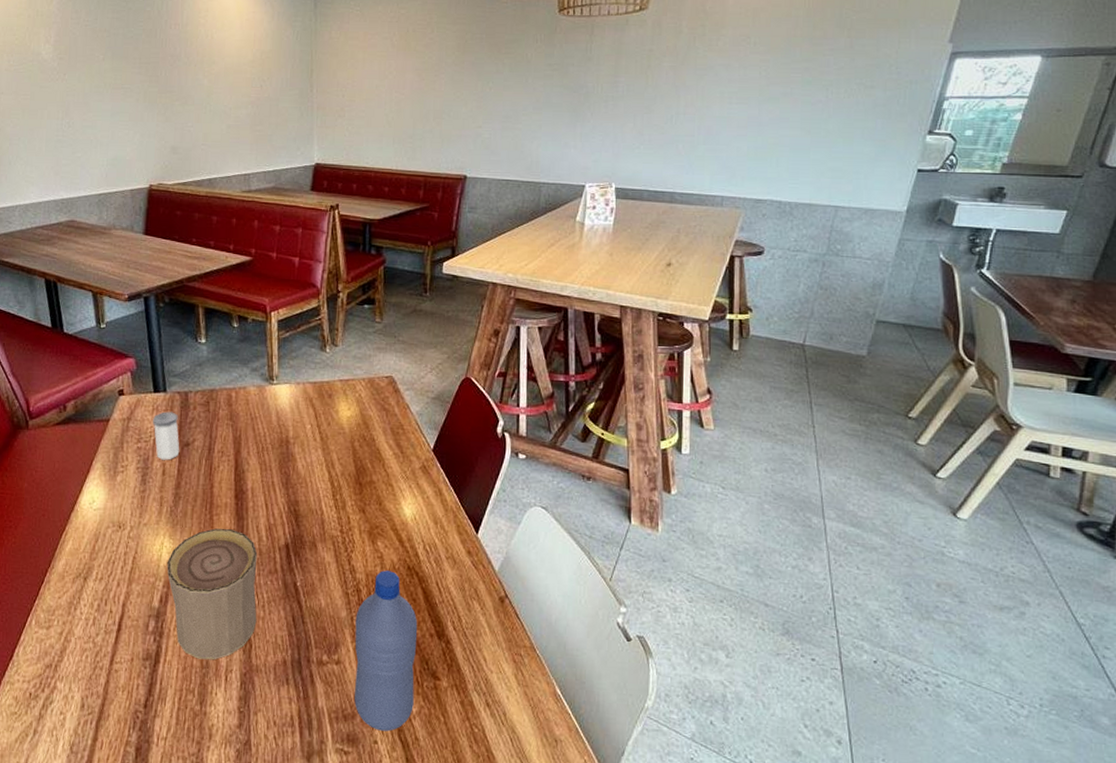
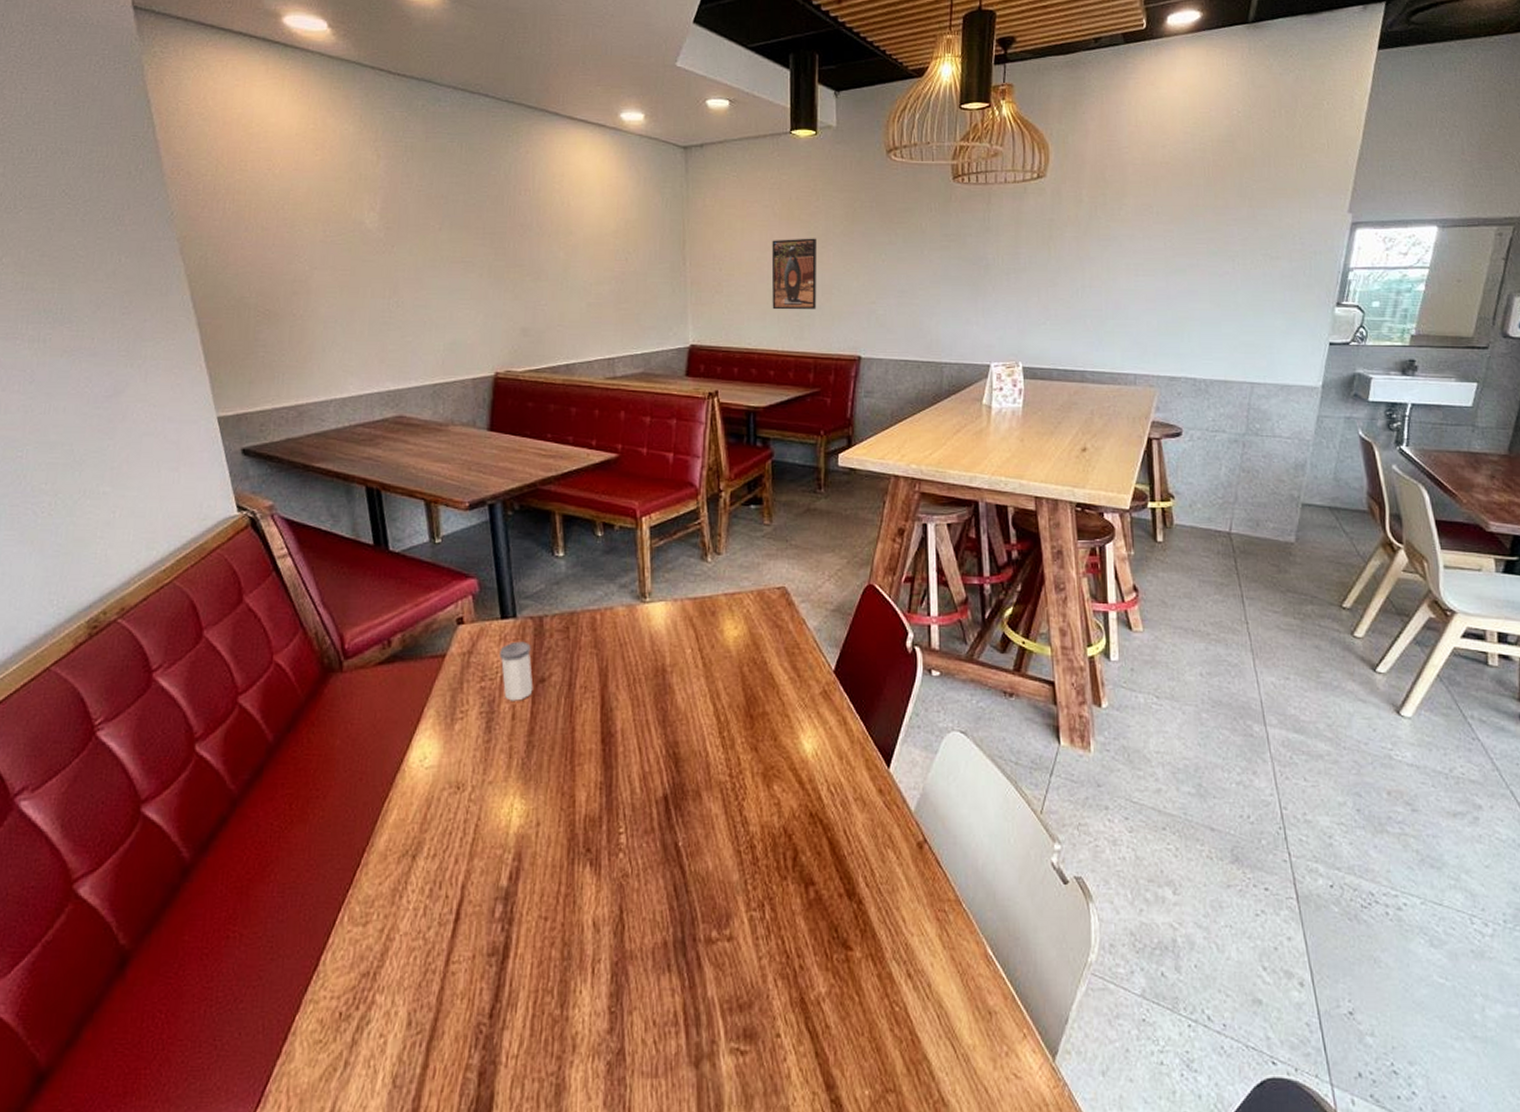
cup: present [167,528,258,660] -> none [517,781,630,949]
water bottle: present [354,570,418,732] -> none [749,820,824,1020]
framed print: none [388,67,430,133] -> present [771,238,816,310]

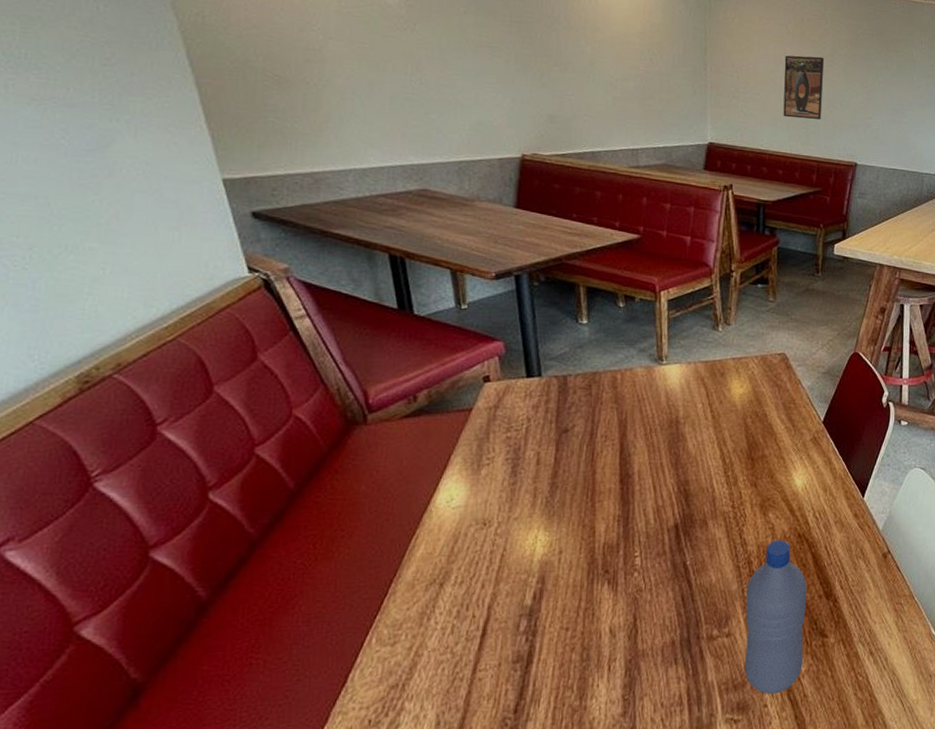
salt shaker: present [499,641,534,701] -> none [524,397,557,449]
water bottle: none [749,820,824,1020] -> present [745,540,808,695]

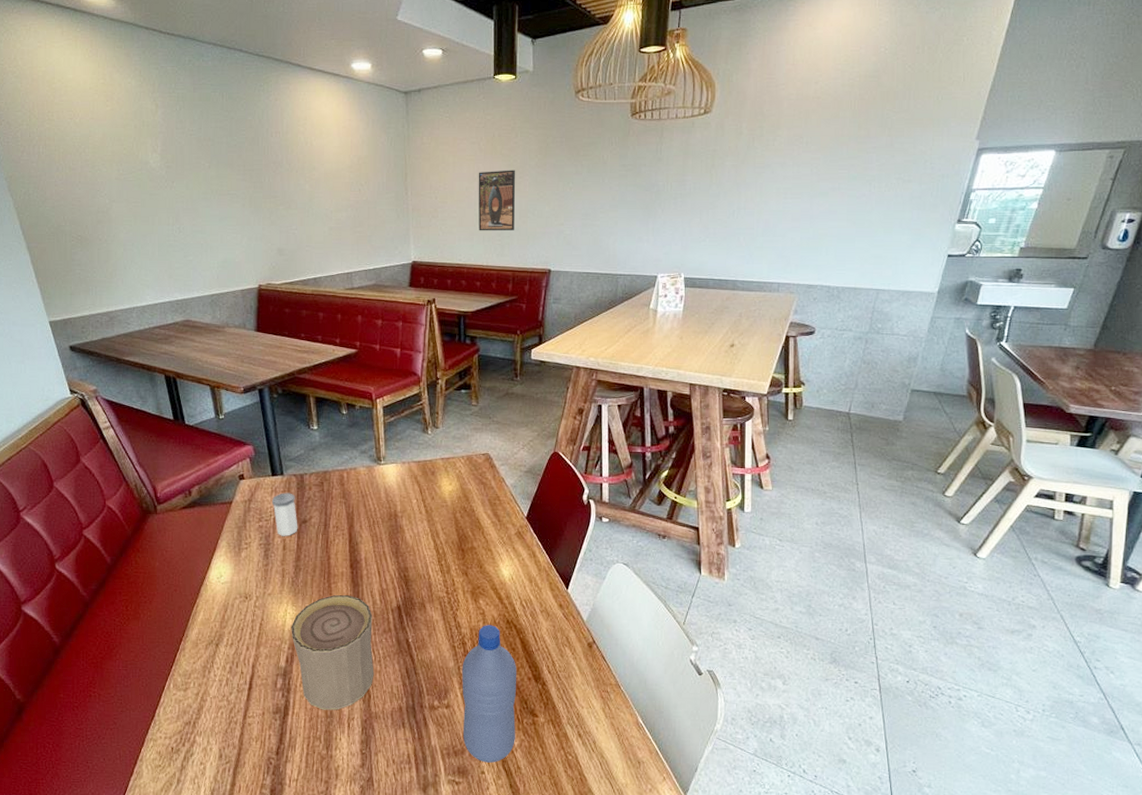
salt shaker: none [524,397,557,449] -> present [271,493,298,536]
cup: none [541,514,645,653] -> present [291,594,374,710]

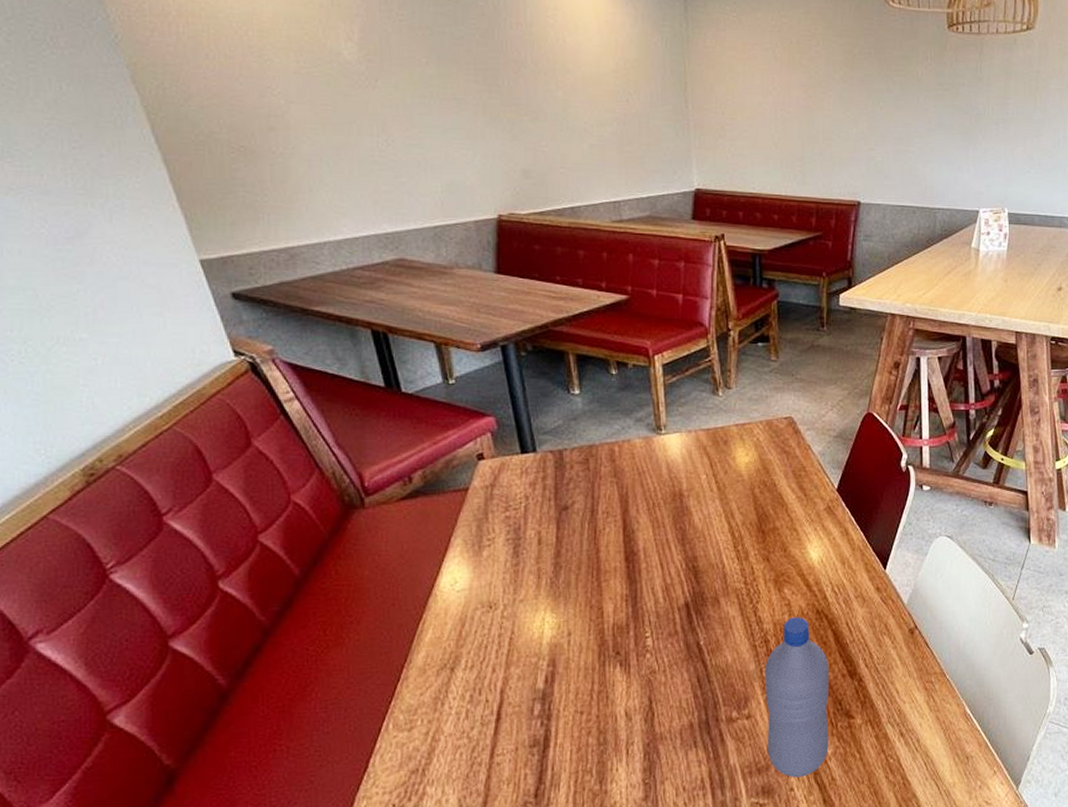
salt shaker: present [271,493,298,536] -> none [521,473,557,528]
cup: present [291,594,374,710] -> none [550,594,658,737]
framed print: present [478,170,515,231] -> none [773,83,817,156]

